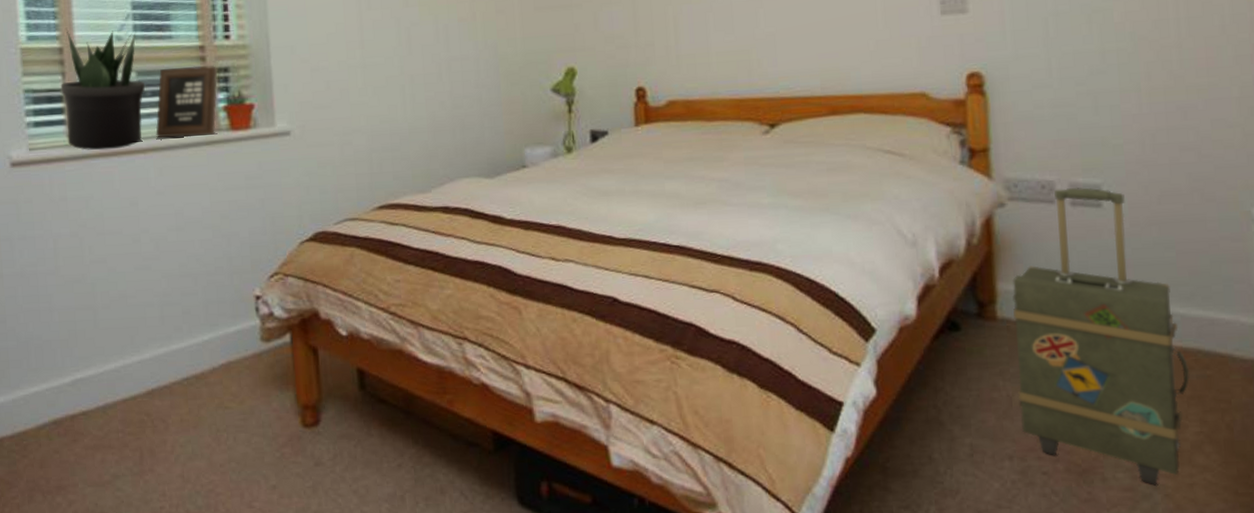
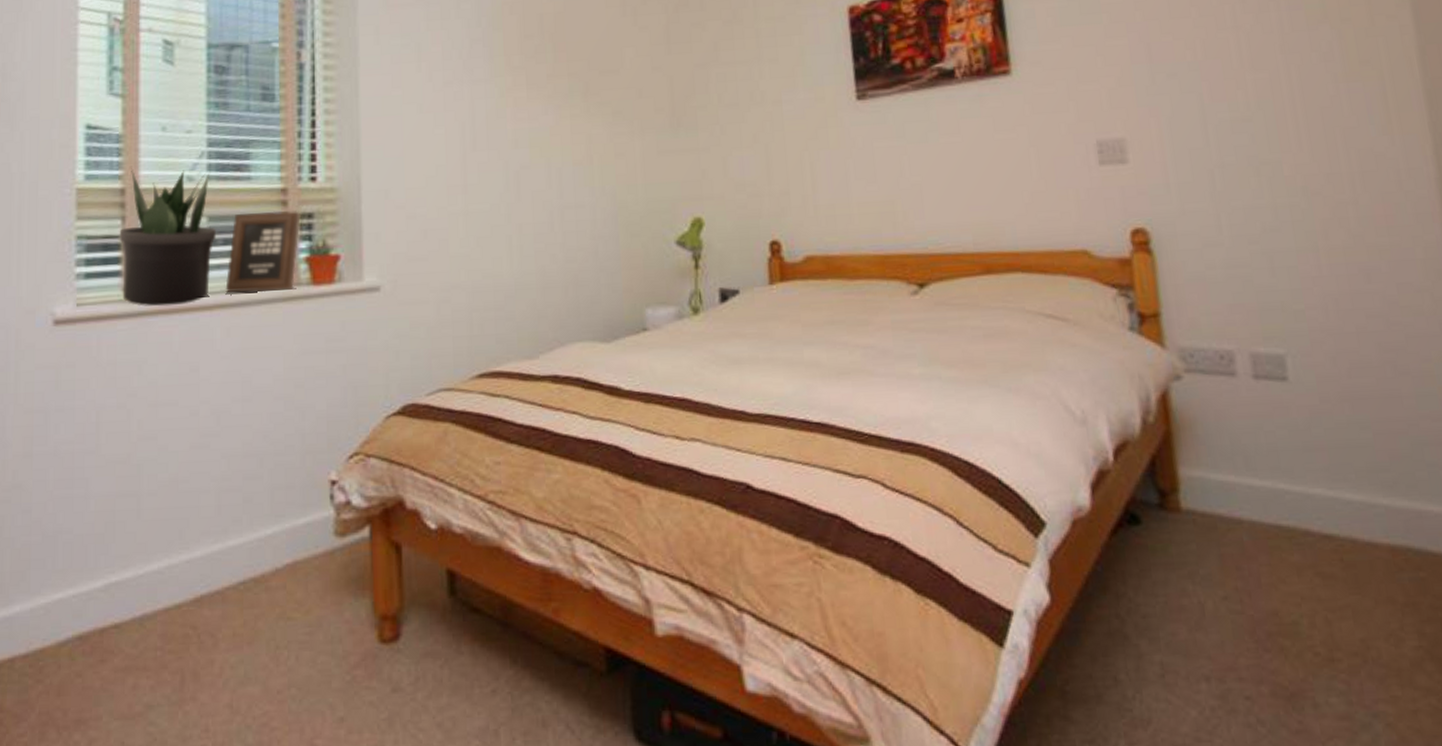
suitcase: present [1012,187,1190,486] -> none [1195,357,1402,713]

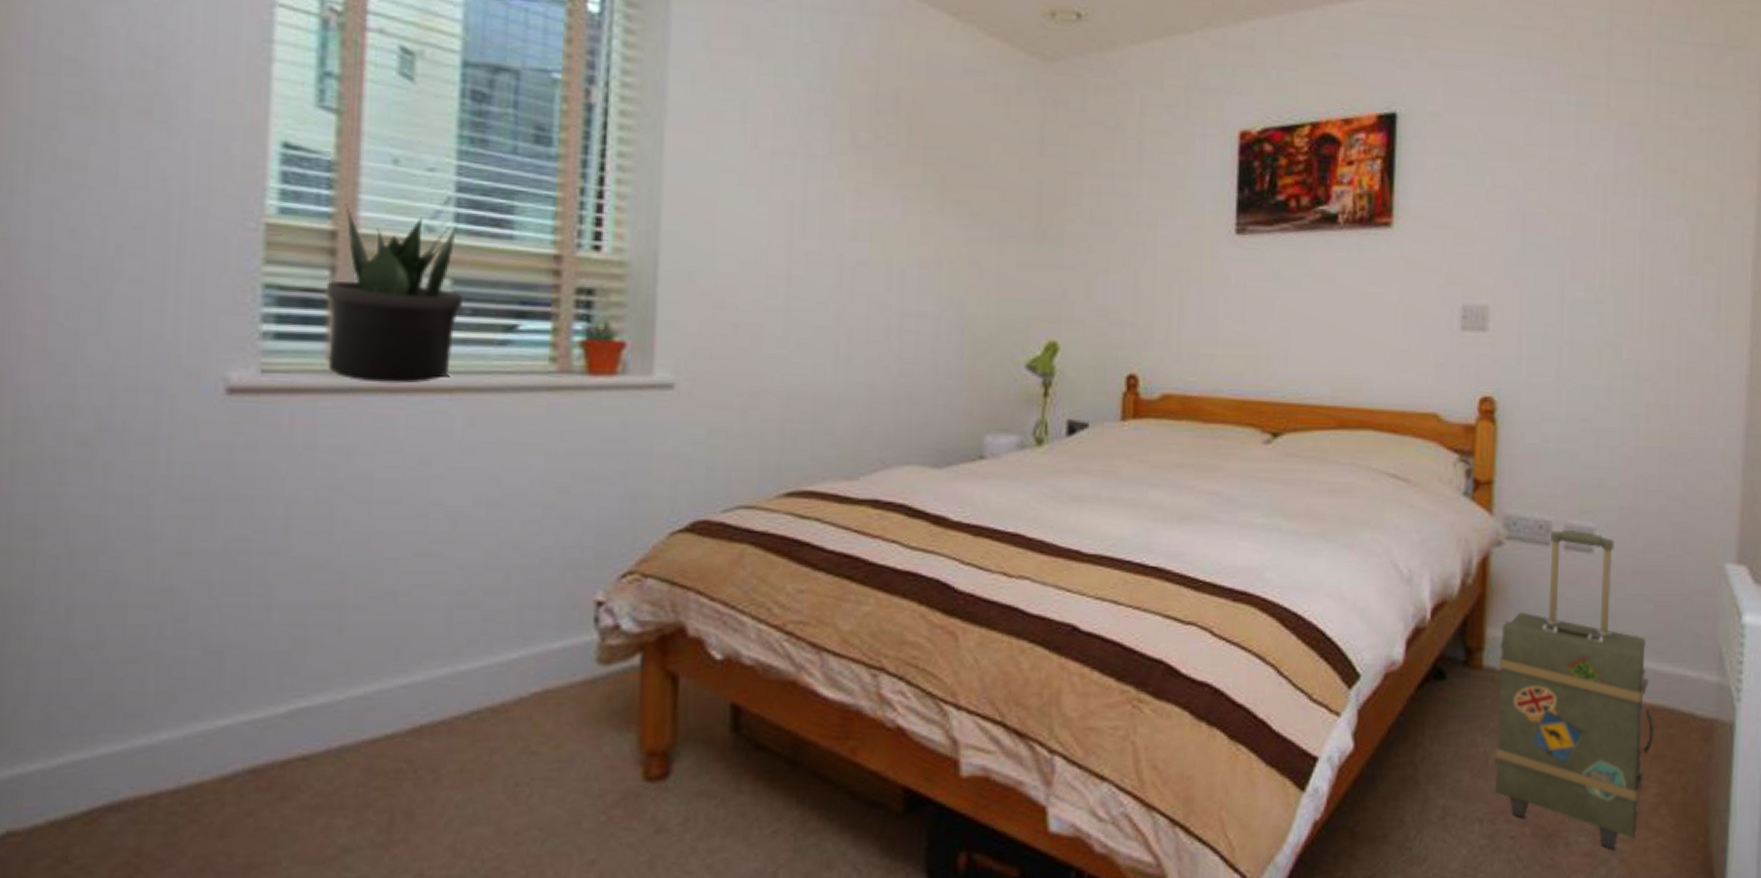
picture frame: present [225,211,301,293] -> none [471,280,578,378]
suitcase: none [1195,357,1402,713] -> present [1495,529,1656,850]

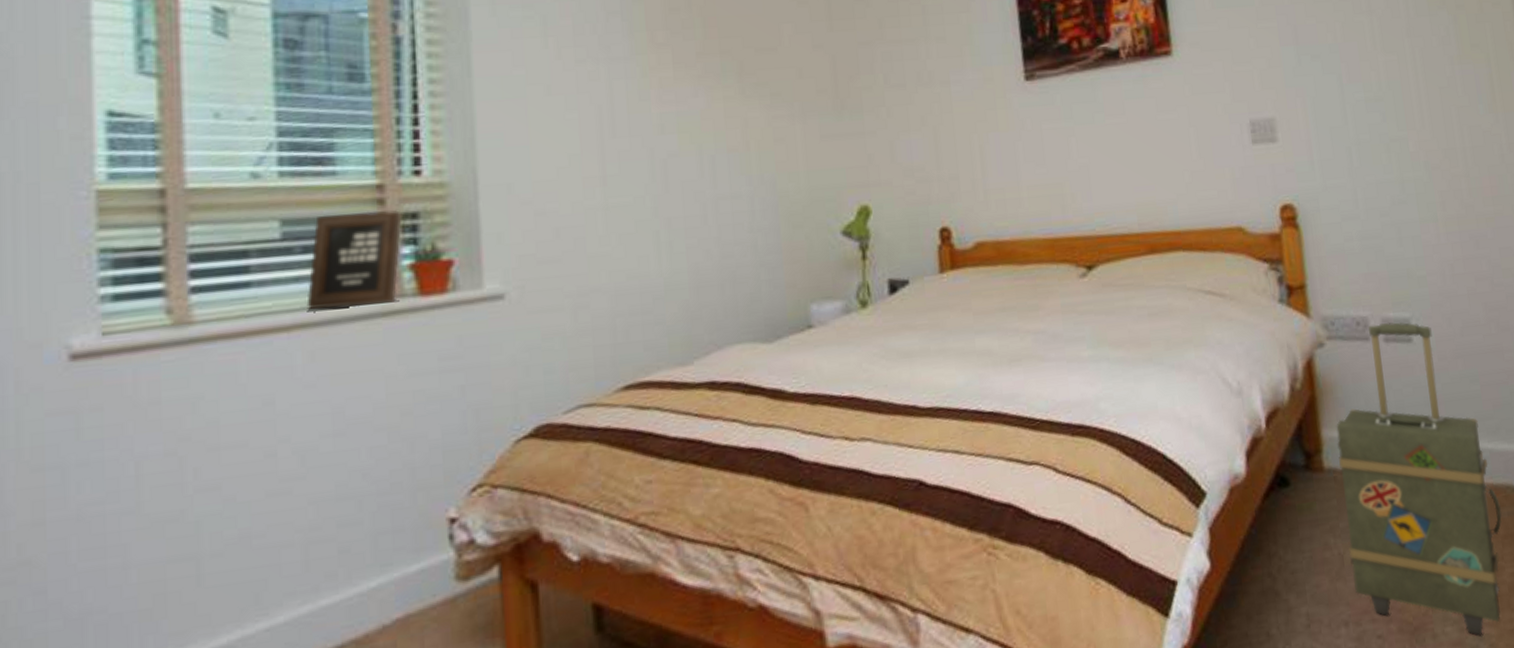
planter: present [326,203,463,384] -> none [159,161,292,332]
picture frame: none [471,280,578,378] -> present [306,210,402,310]

